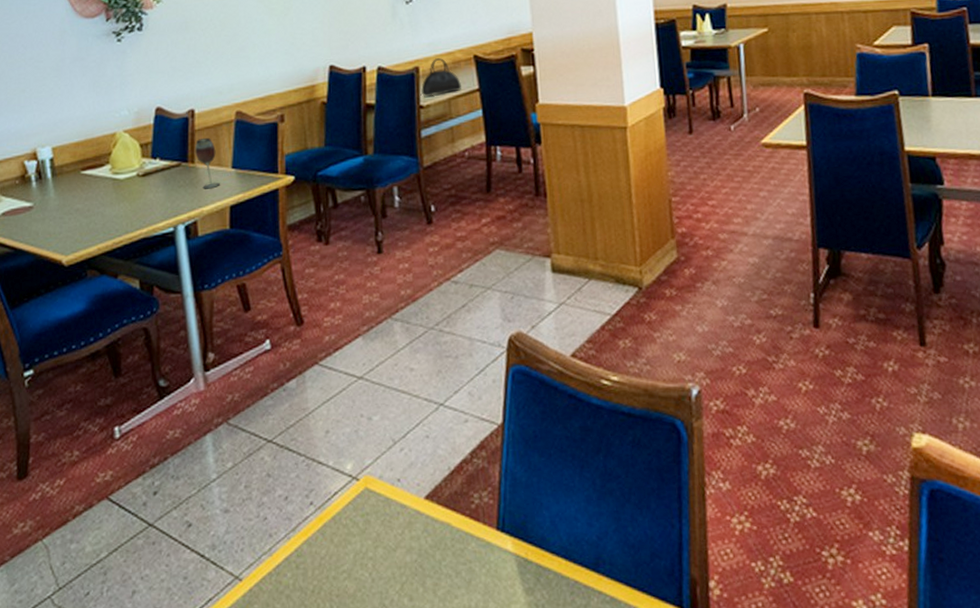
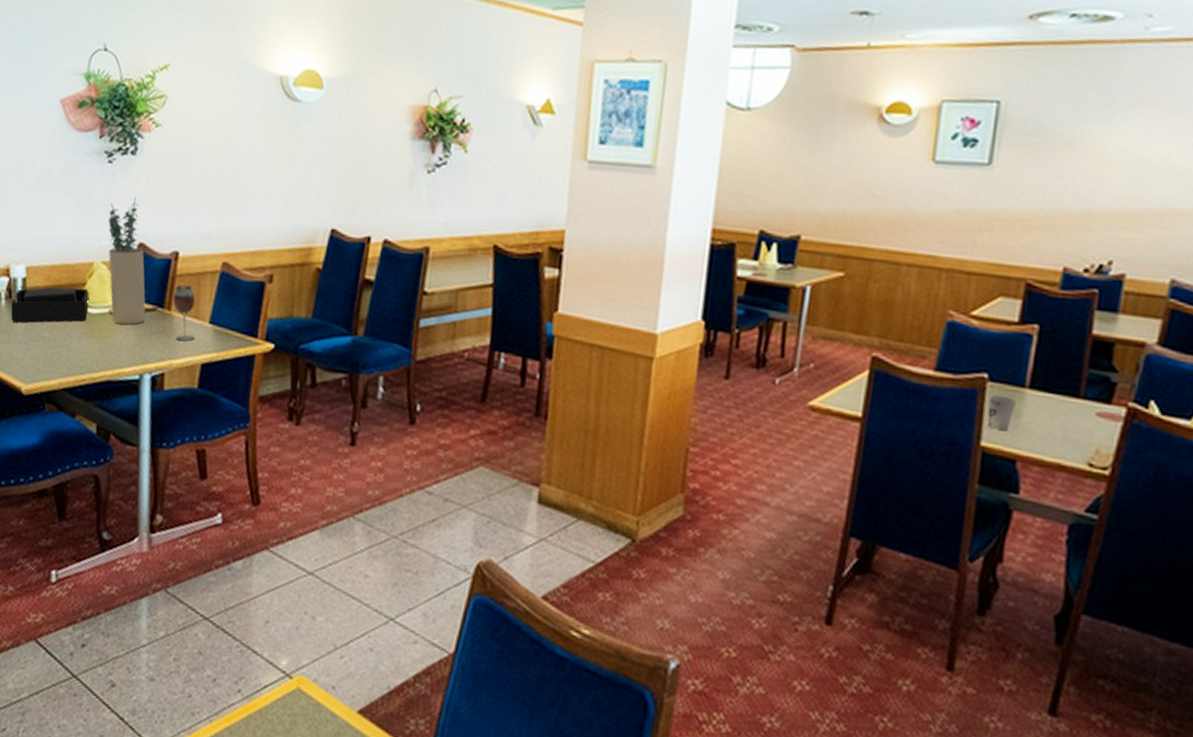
napkin holder: none [41,157,117,201] -> present [10,287,89,323]
vase: none [124,67,172,185] -> present [108,197,146,326]
handbag: present [421,58,461,97] -> none [428,241,474,283]
cup: none [904,106,926,136] -> present [987,395,1017,432]

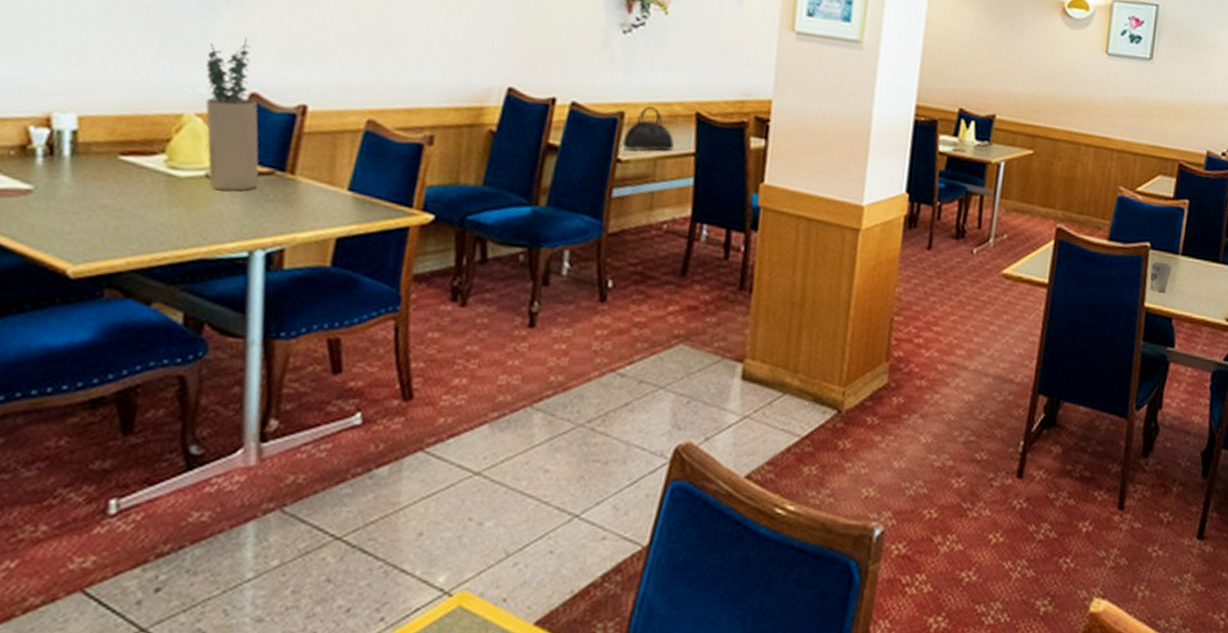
napkin holder: present [10,287,89,323] -> none [51,142,176,187]
wineglass: present [172,284,196,342] -> none [297,144,330,212]
handbag: none [428,241,474,283] -> present [622,106,674,151]

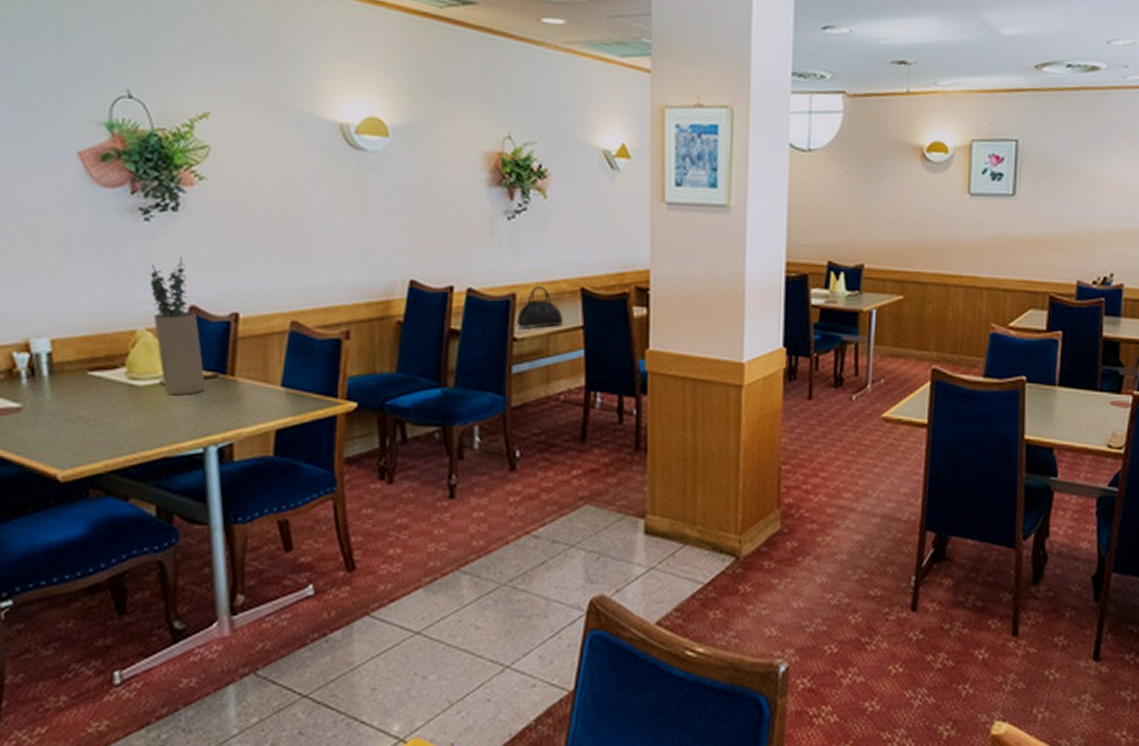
cup: present [1150,261,1173,293] -> none [1029,394,1050,425]

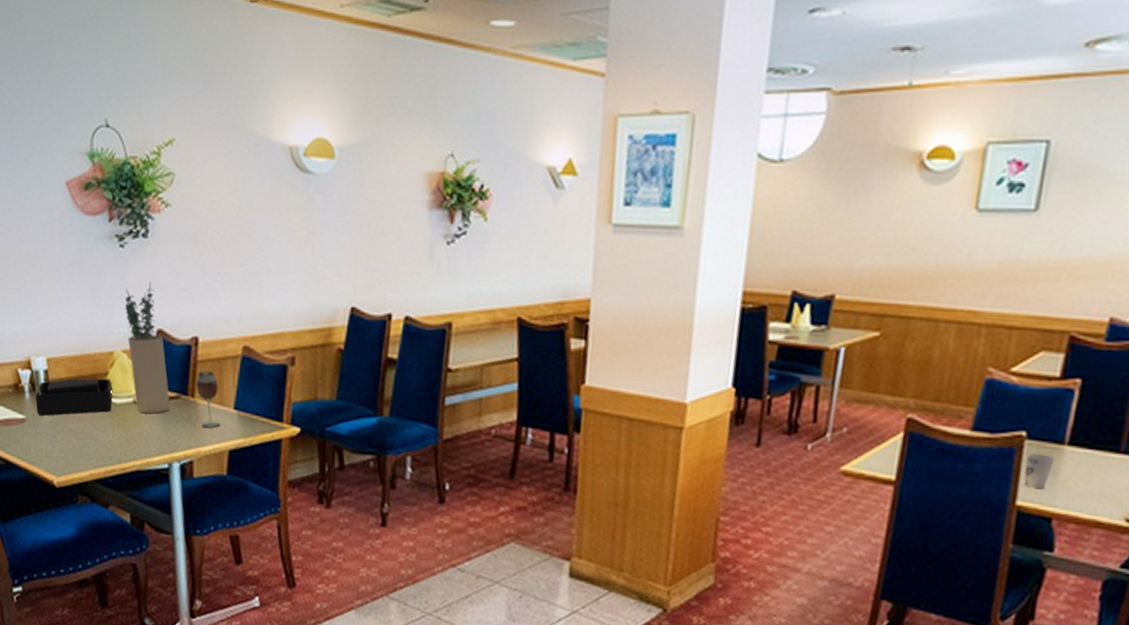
napkin holder: none [34,359,135,403] -> present [35,378,113,416]
wineglass: none [235,347,265,408] -> present [195,370,220,429]
handbag: present [516,286,563,328] -> none [451,315,498,359]
cup: none [1029,394,1050,425] -> present [1024,453,1055,490]

